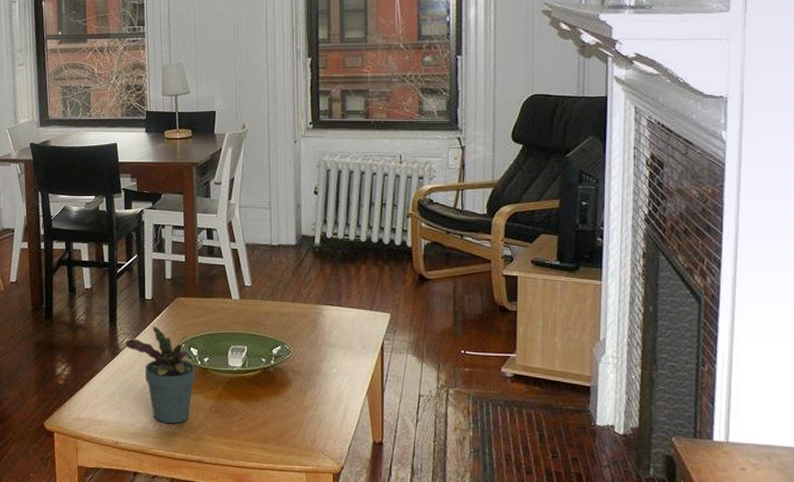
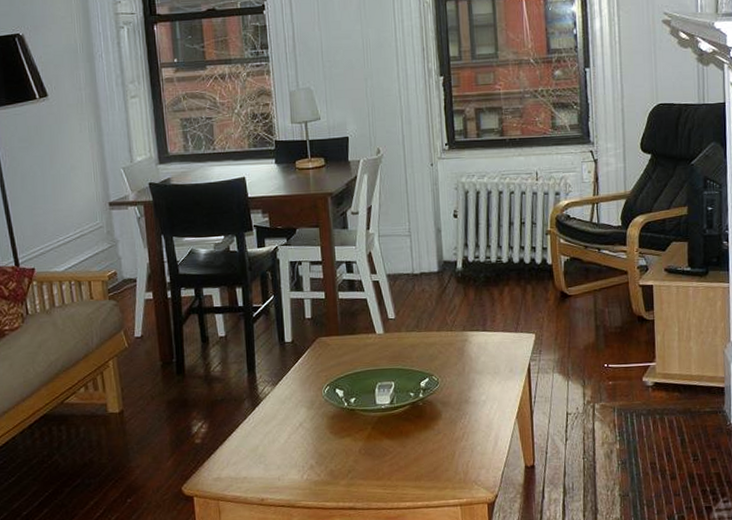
potted plant: present [125,327,195,424] -> none [266,371,343,473]

